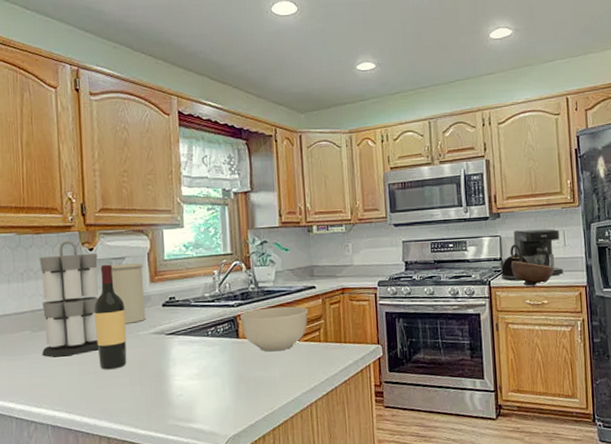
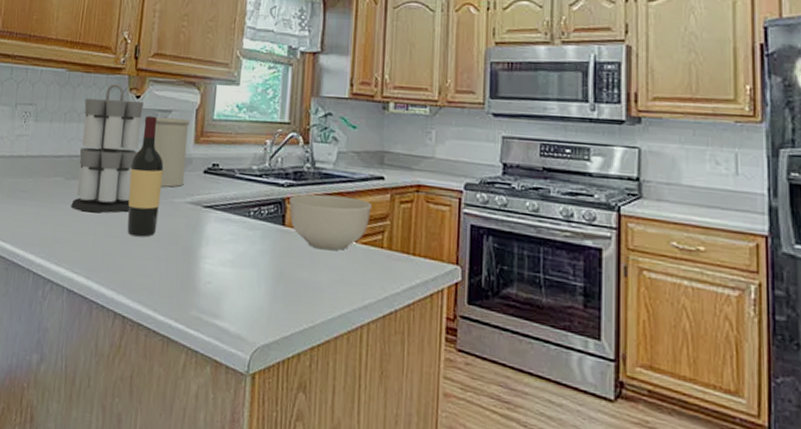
kettle: present [501,244,528,281] -> none [636,161,679,213]
wooden bowl: present [510,261,555,286] -> none [652,184,719,224]
coffee maker: present [513,228,563,275] -> none [659,142,732,214]

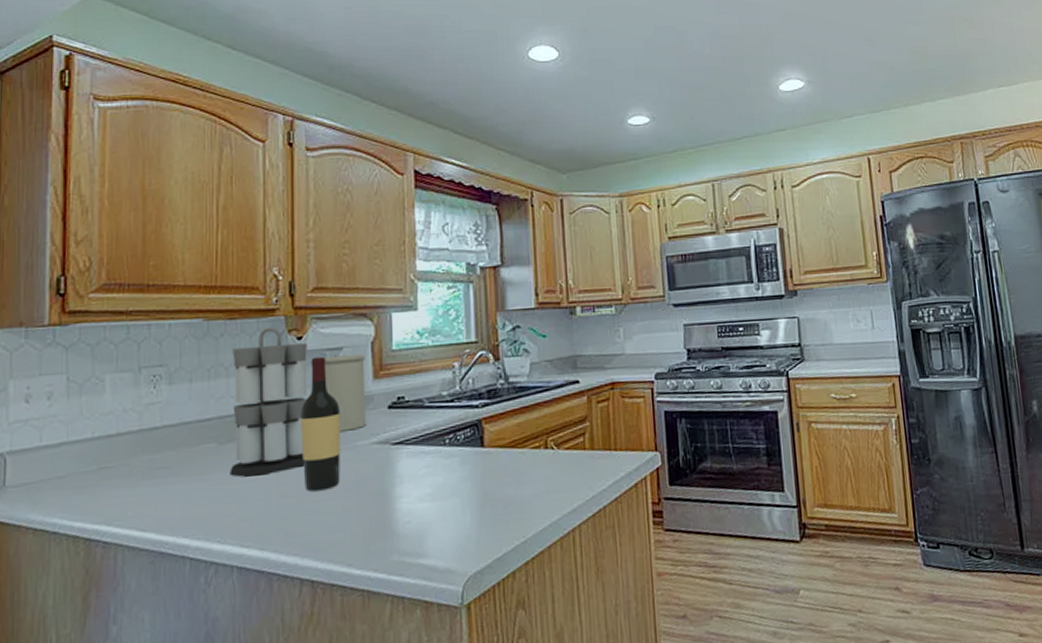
bowl: present [288,194,373,251] -> none [485,405,571,464]

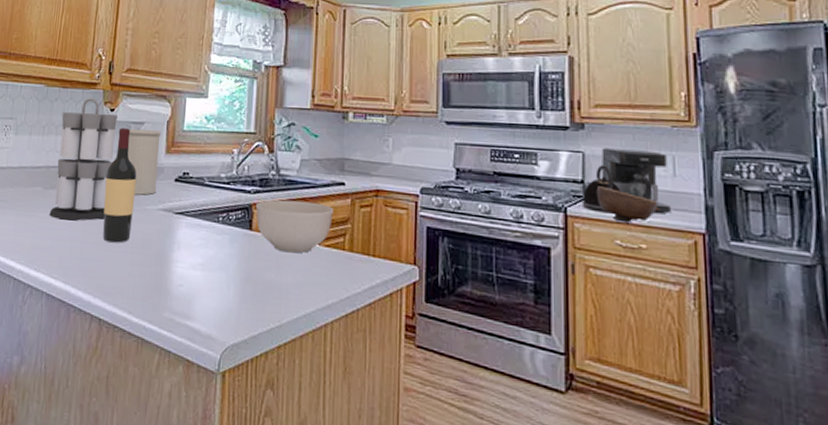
bowl: none [485,405,571,464] -> present [255,199,335,254]
kettle: none [800,326,832,371] -> present [581,165,621,213]
wooden bowl: none [811,346,863,377] -> present [596,186,658,223]
coffee maker: none [813,307,873,363] -> present [601,147,671,213]

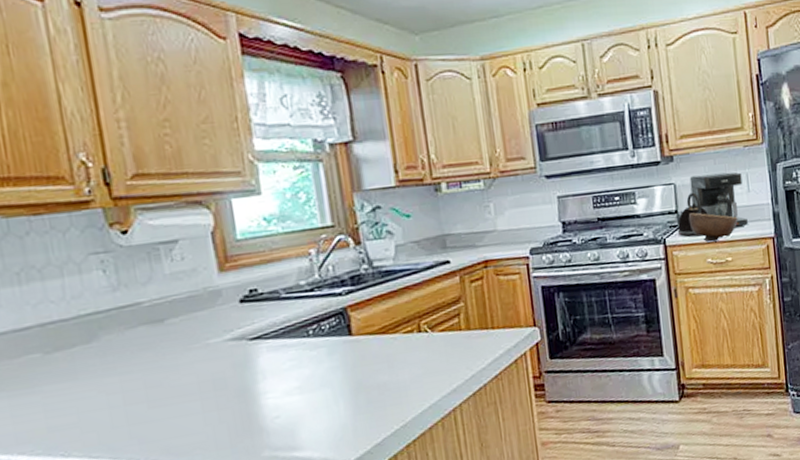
spice rack: present [49,98,117,221] -> none [43,221,151,387]
wine bottle: present [102,127,137,243] -> none [136,251,195,396]
canister: present [127,129,161,195] -> none [158,246,218,331]
bowl: present [255,199,335,254] -> none [350,288,443,349]

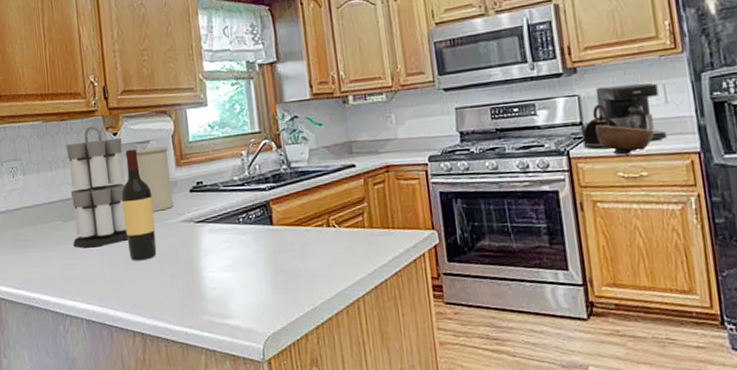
spice rack: none [43,221,151,387] -> present [65,126,128,249]
wine bottle: none [136,251,195,396] -> present [121,149,157,261]
canister: none [158,246,218,331] -> present [135,146,174,212]

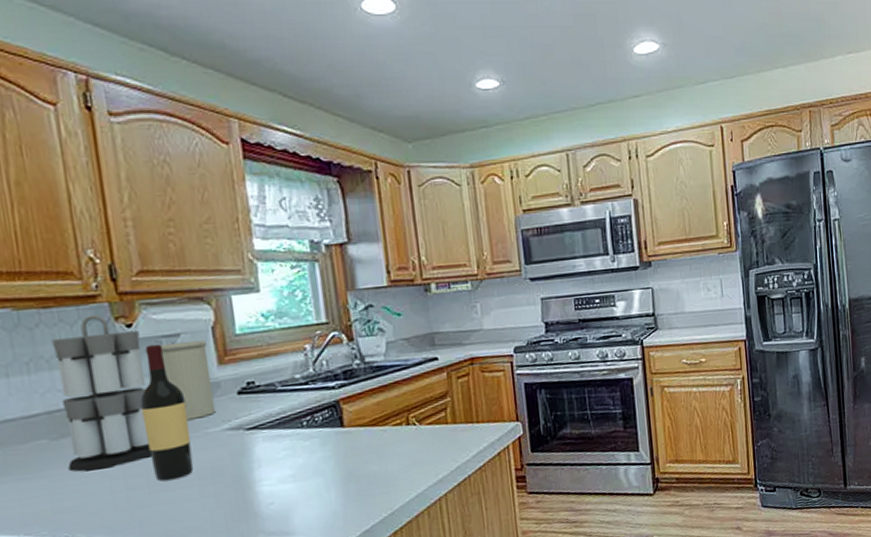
kettle: present [582,104,618,150] -> none [654,296,684,339]
wooden bowl: present [594,124,655,155] -> none [664,315,712,344]
coffee maker: present [595,82,667,140] -> none [666,277,721,330]

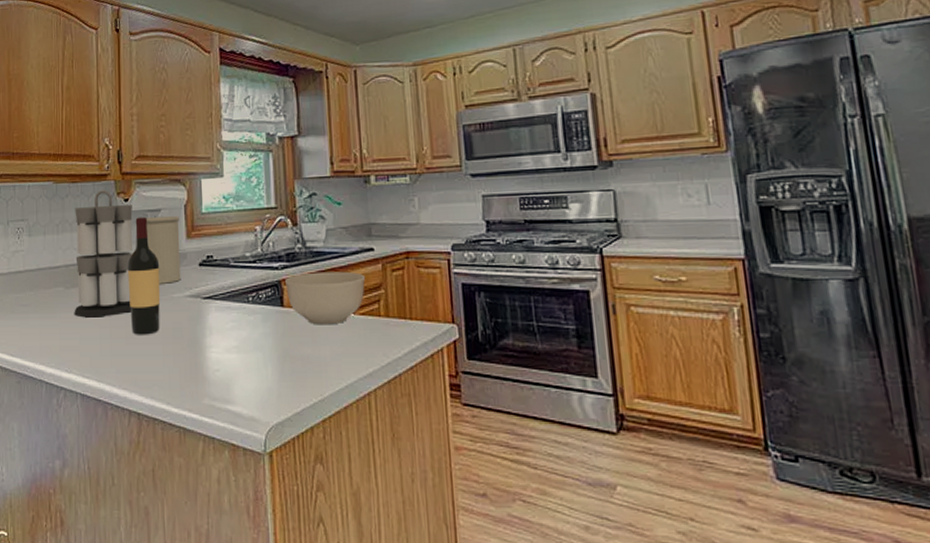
bowl: none [342,383,431,441] -> present [284,271,366,325]

